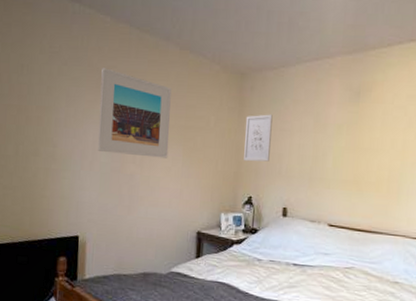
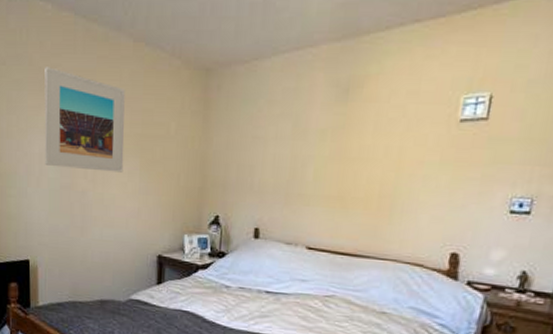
wall art: present [244,114,273,162] -> none [209,118,243,175]

